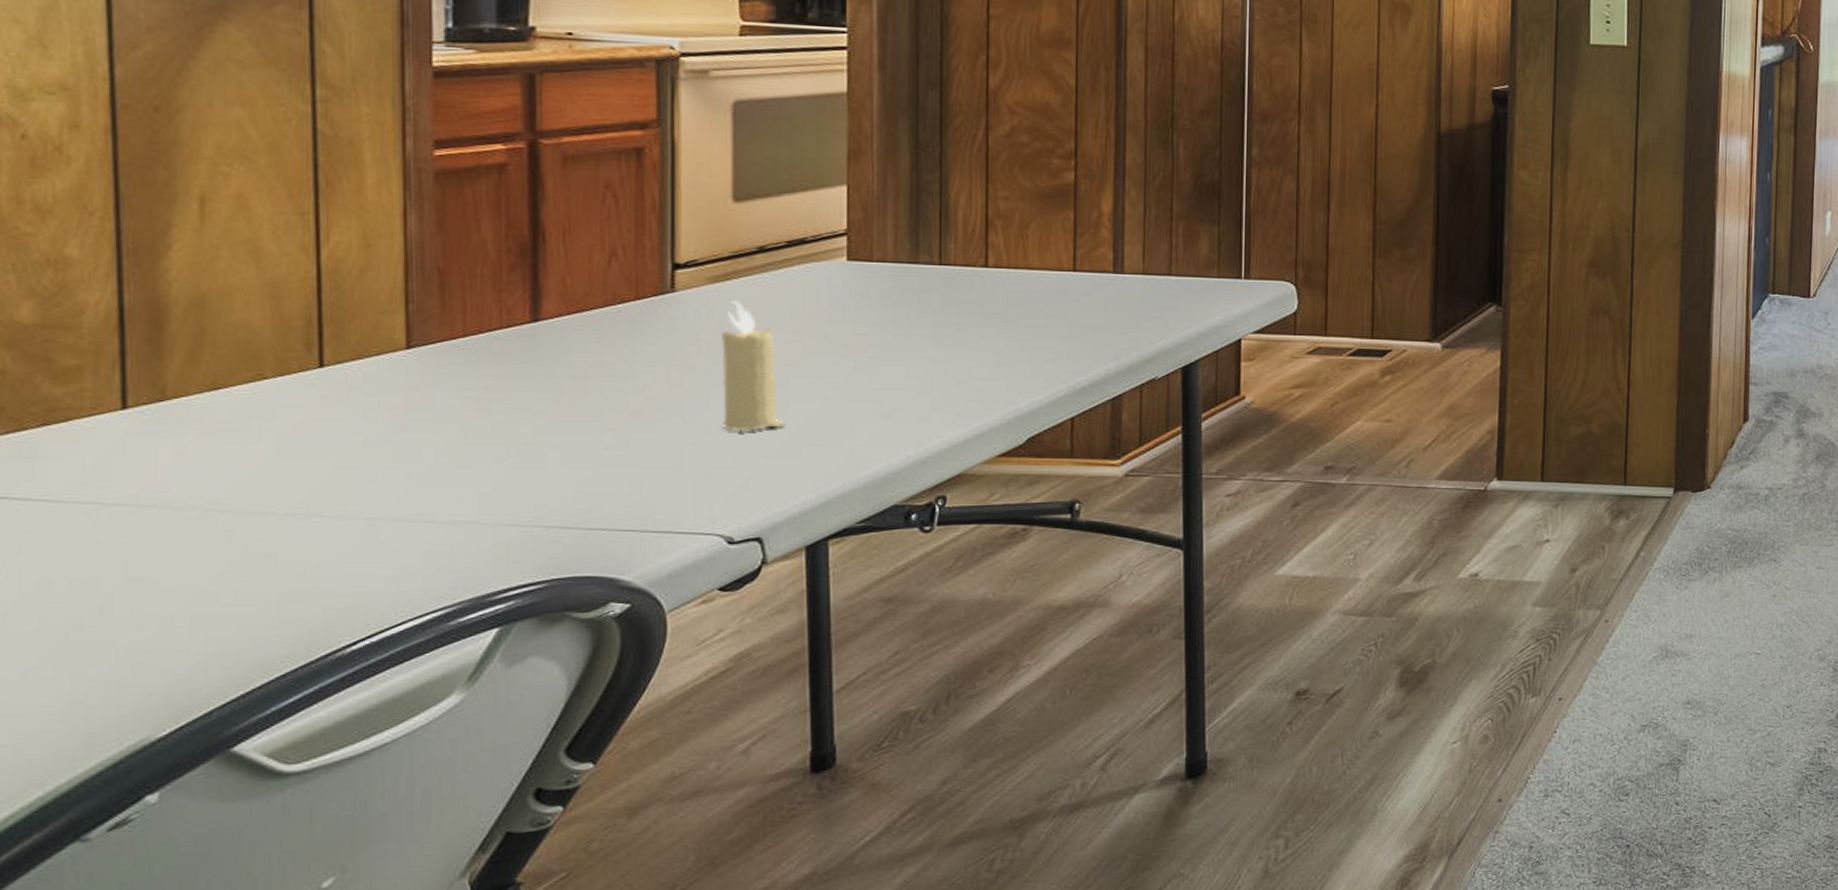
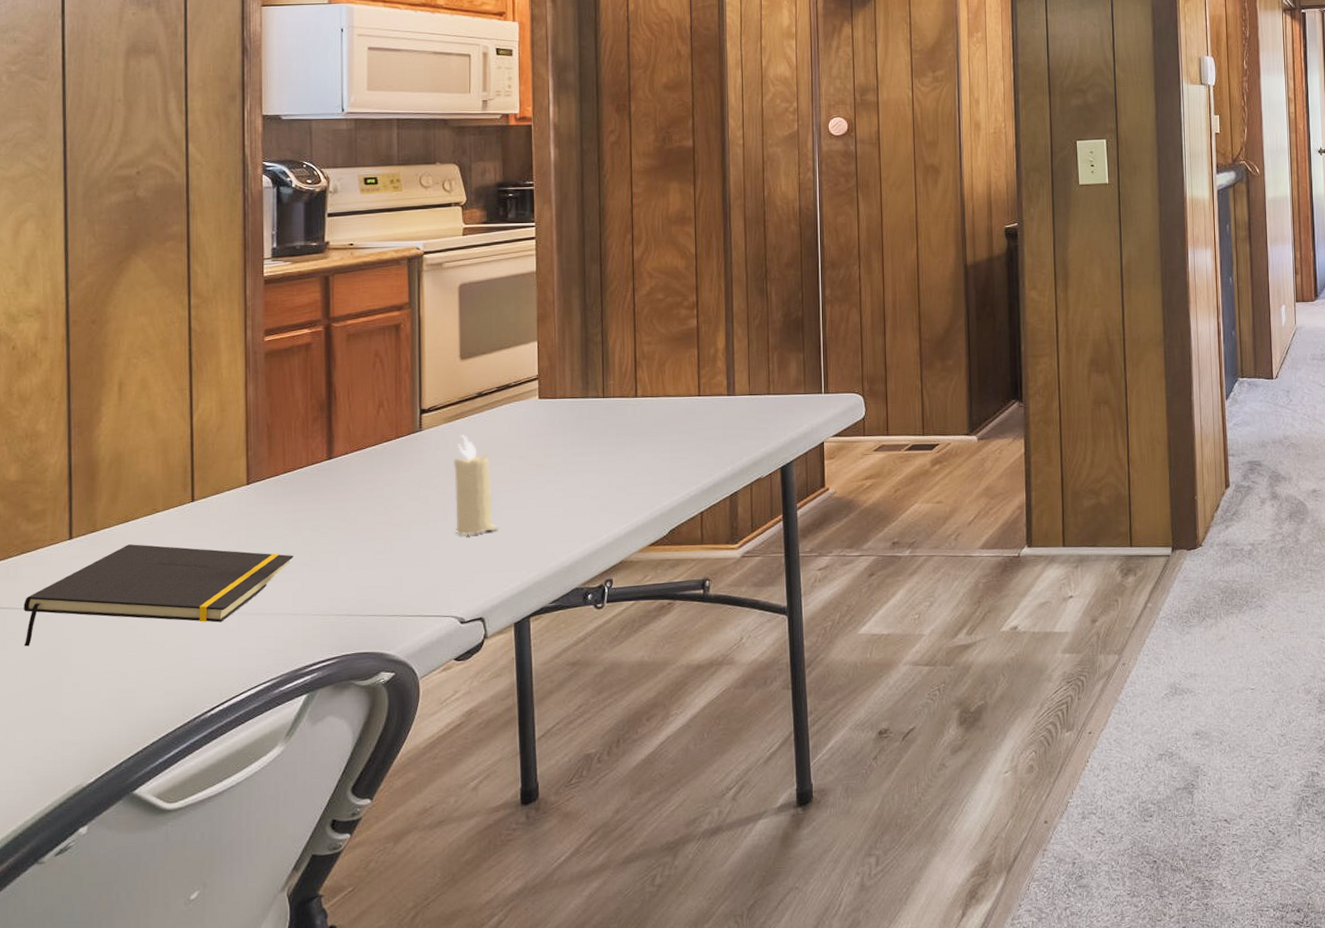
notepad: none [49,420,479,552] -> present [24,544,294,647]

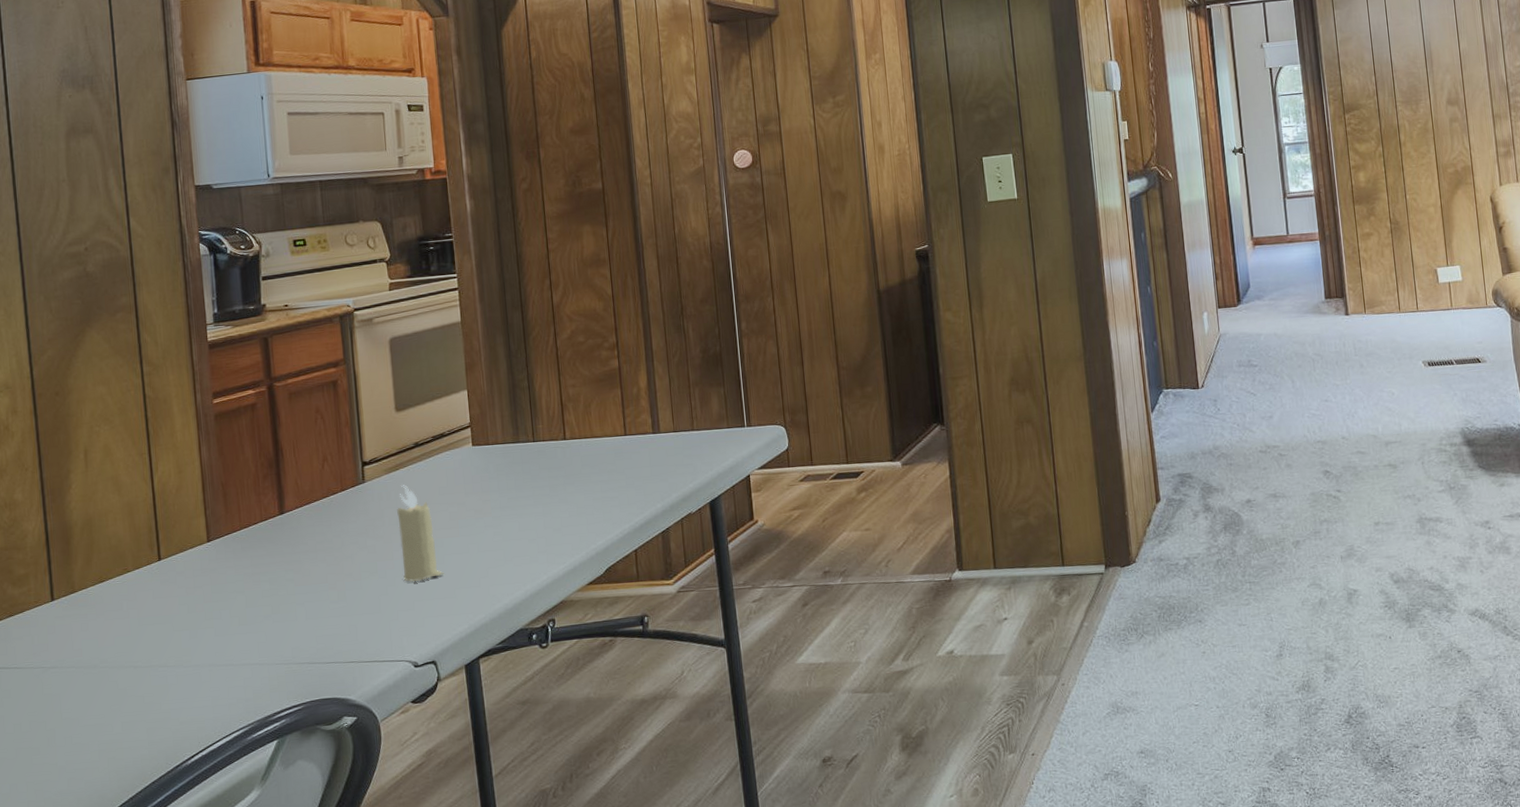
notepad: present [24,544,294,647] -> none [16,603,256,704]

